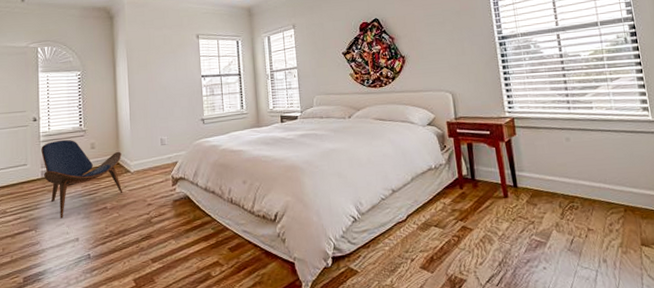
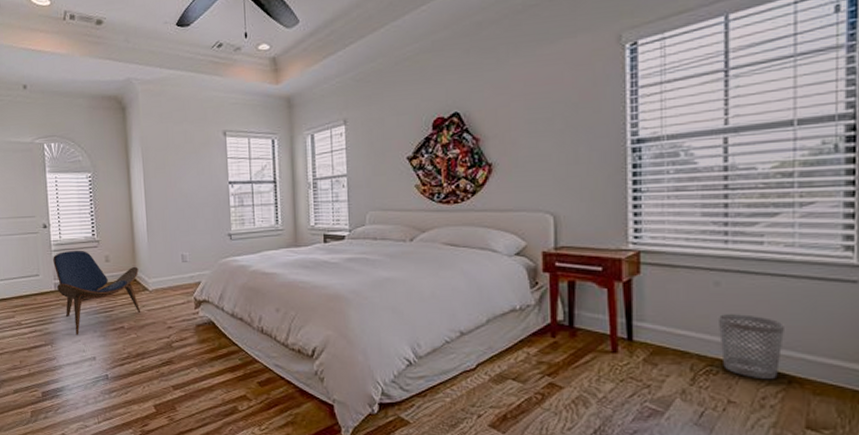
wastebasket: none [571,161,617,210] -> present [717,314,784,380]

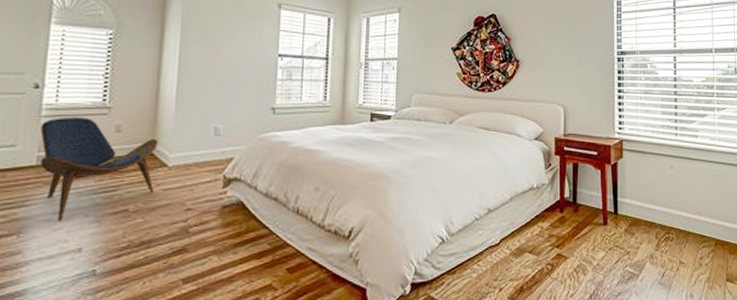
wastebasket: present [717,314,784,380] -> none [672,191,712,243]

